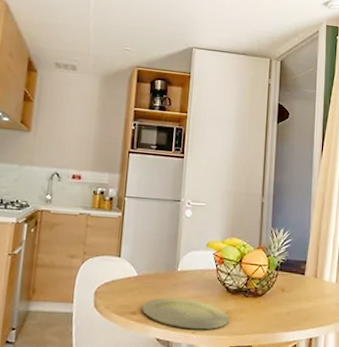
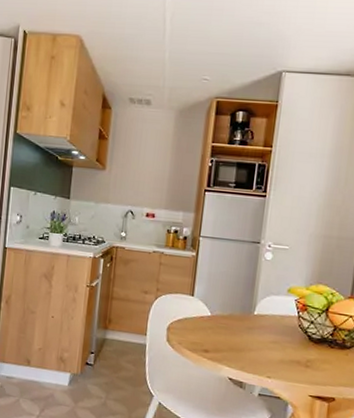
plate: present [142,297,229,330] -> none [214,339,310,376]

